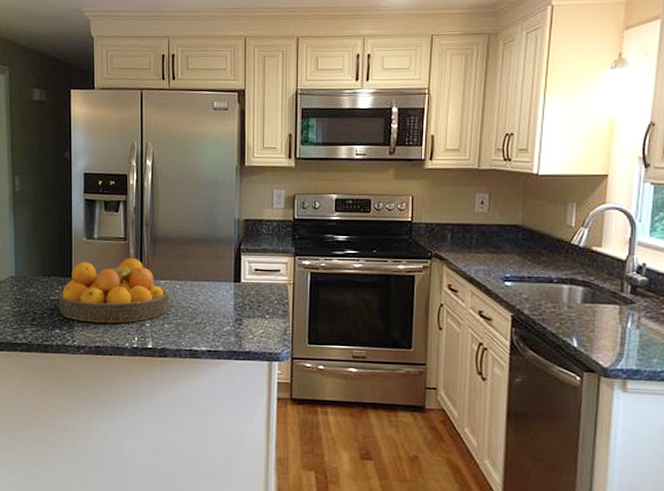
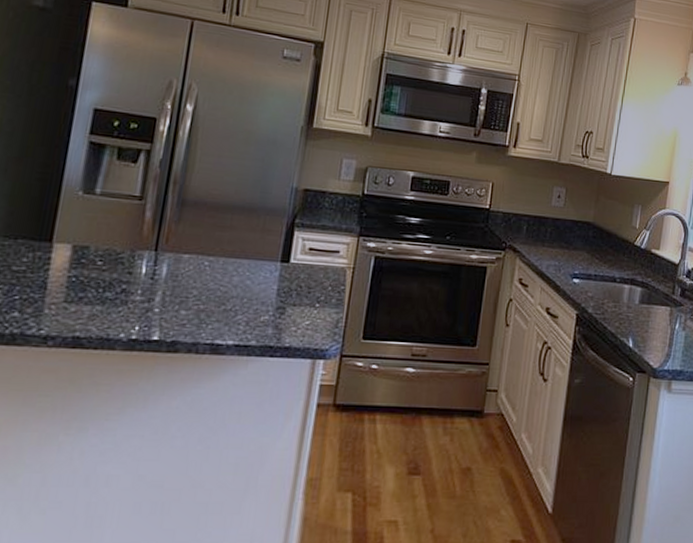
fruit bowl: present [58,258,169,323] -> none [23,222,194,307]

